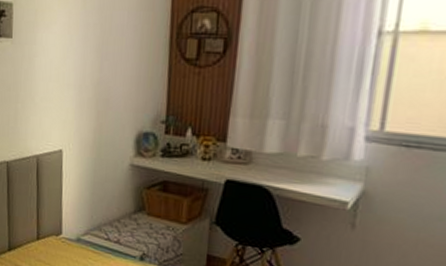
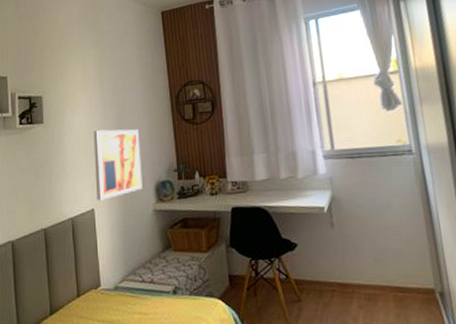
wall art: none [66,56,125,142] -> present [93,129,143,201]

